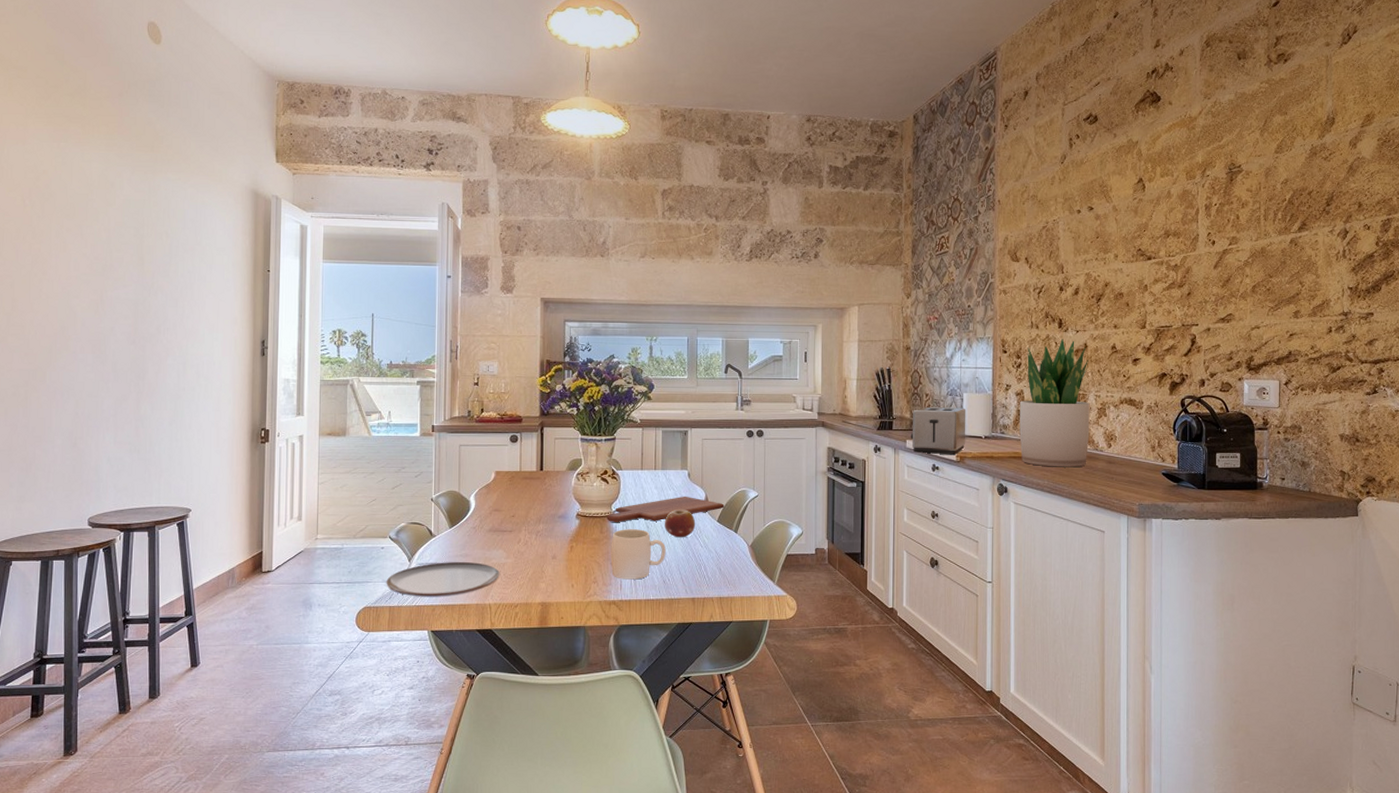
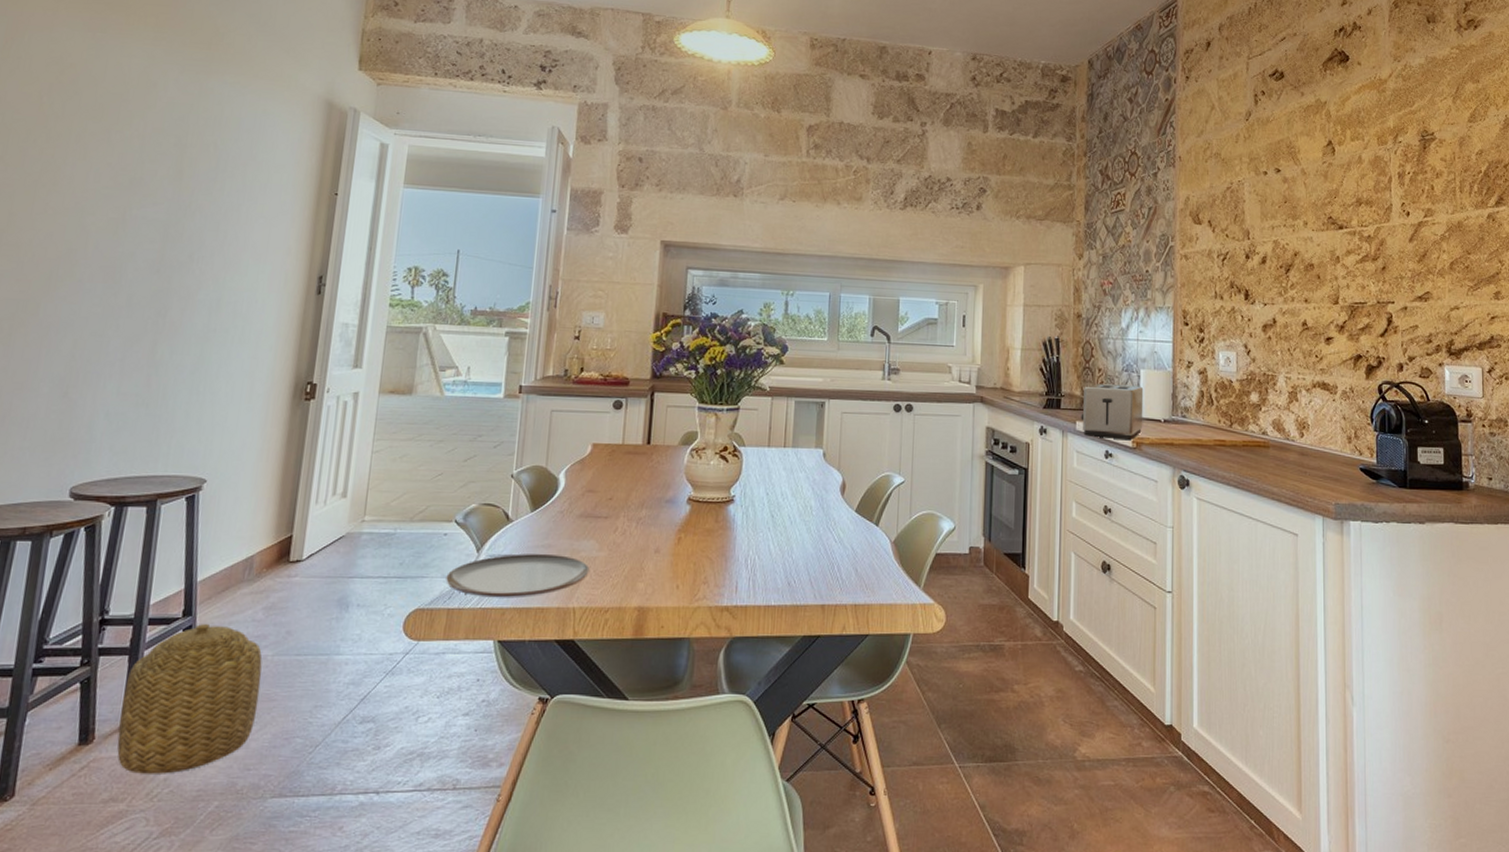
basket: none [147,622,251,735] -> present [117,624,263,774]
cutting board: present [607,496,725,523] -> none [723,479,865,511]
mug: present [610,529,666,580] -> none [725,518,793,581]
fruit: present [664,509,696,538] -> none [792,496,830,531]
planter: present [1019,339,1090,468] -> none [1203,312,1280,459]

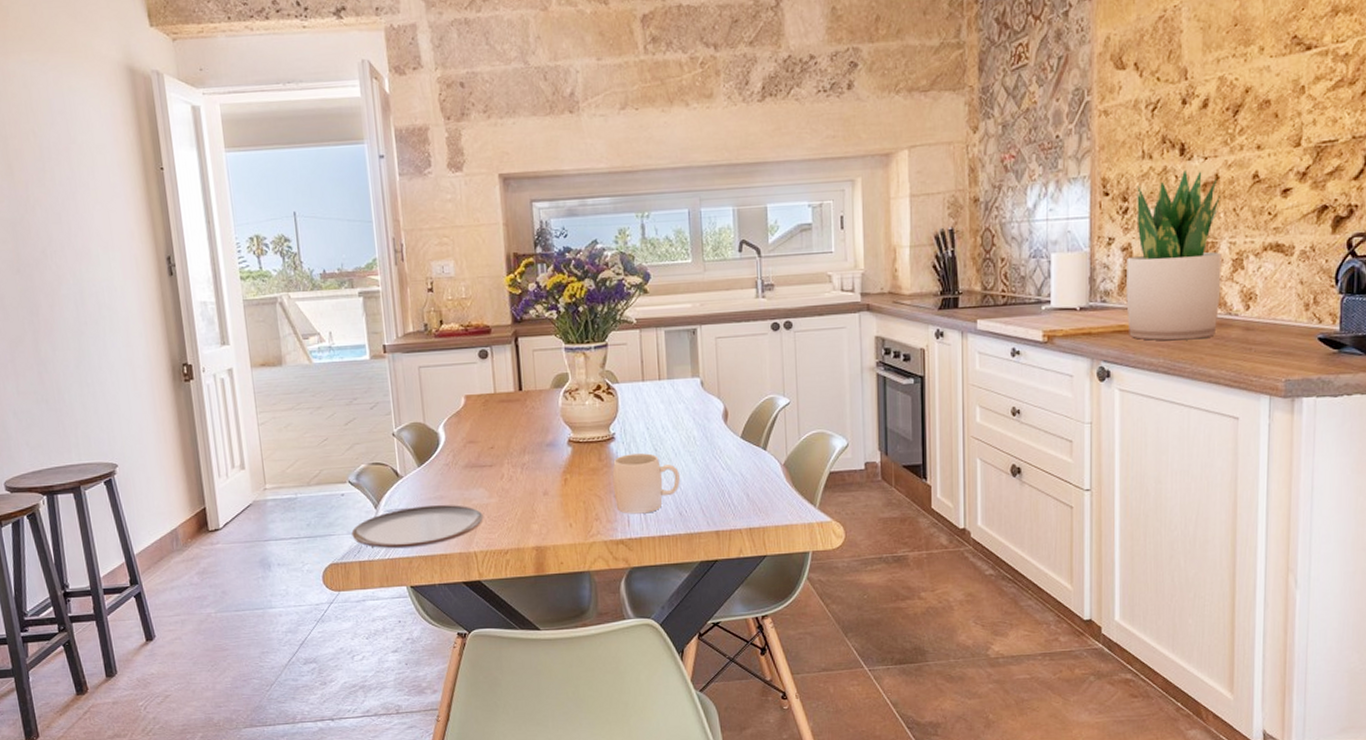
basket: present [117,624,263,774] -> none [99,590,215,715]
mug: none [725,518,793,581] -> present [612,453,680,514]
toaster: present [1081,384,1144,441] -> none [982,272,1055,335]
planter: none [1203,312,1280,459] -> present [1126,170,1222,341]

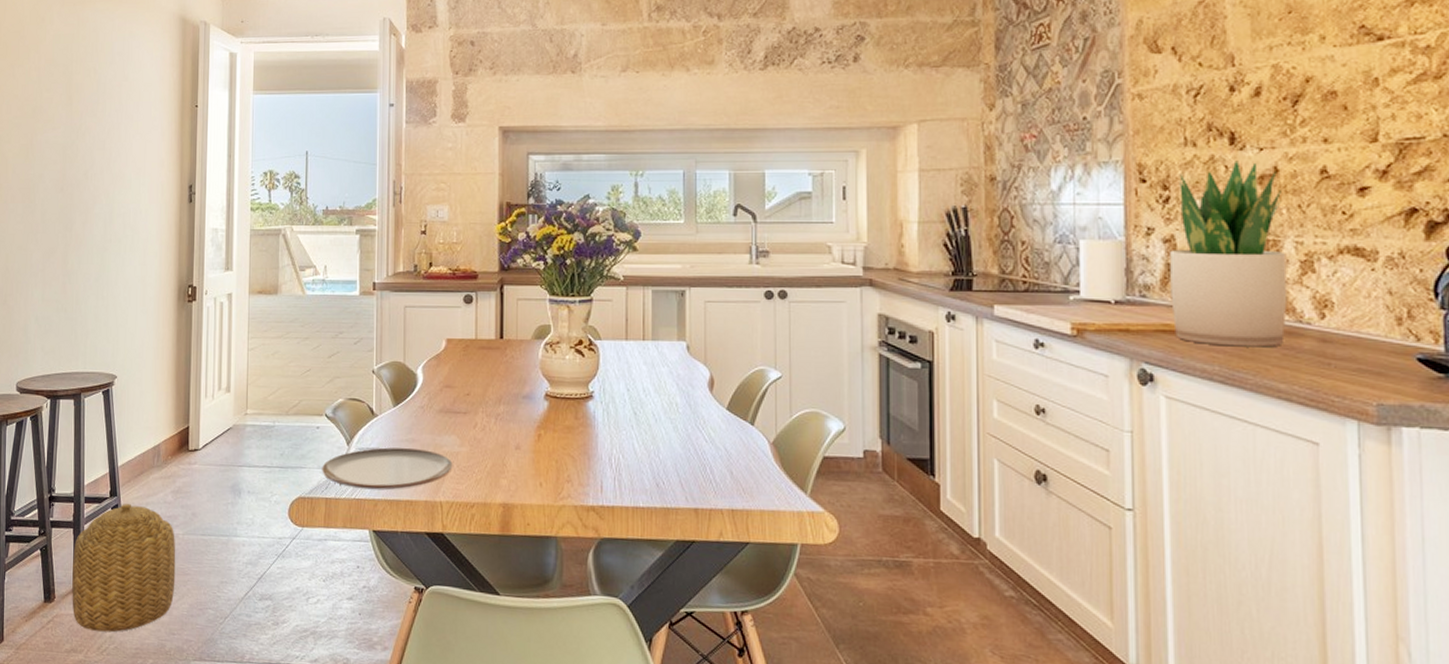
basket: none [99,590,215,715] -> present [72,504,176,633]
mug: present [612,453,680,514] -> none [588,415,659,481]

